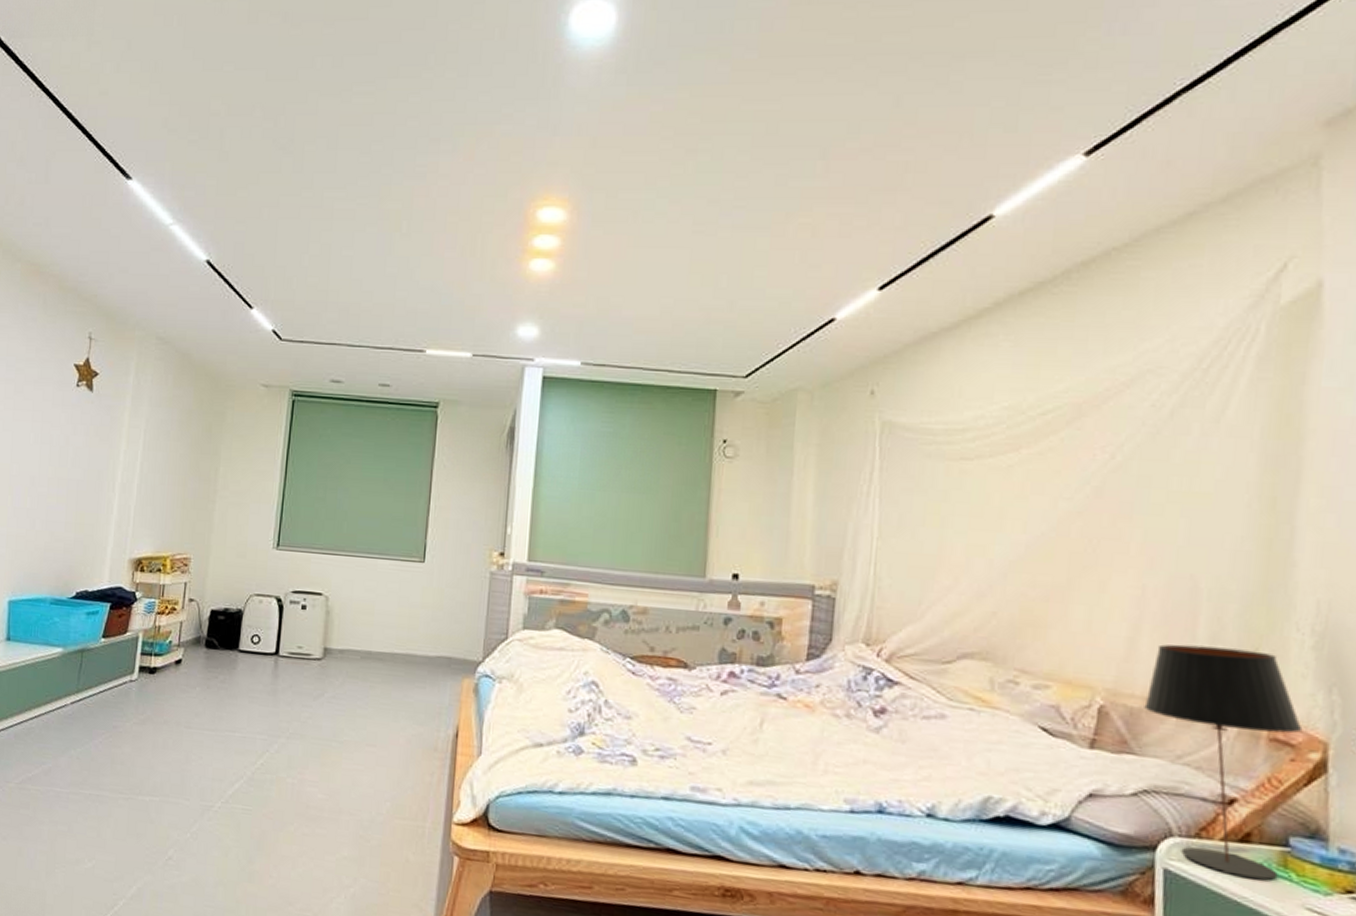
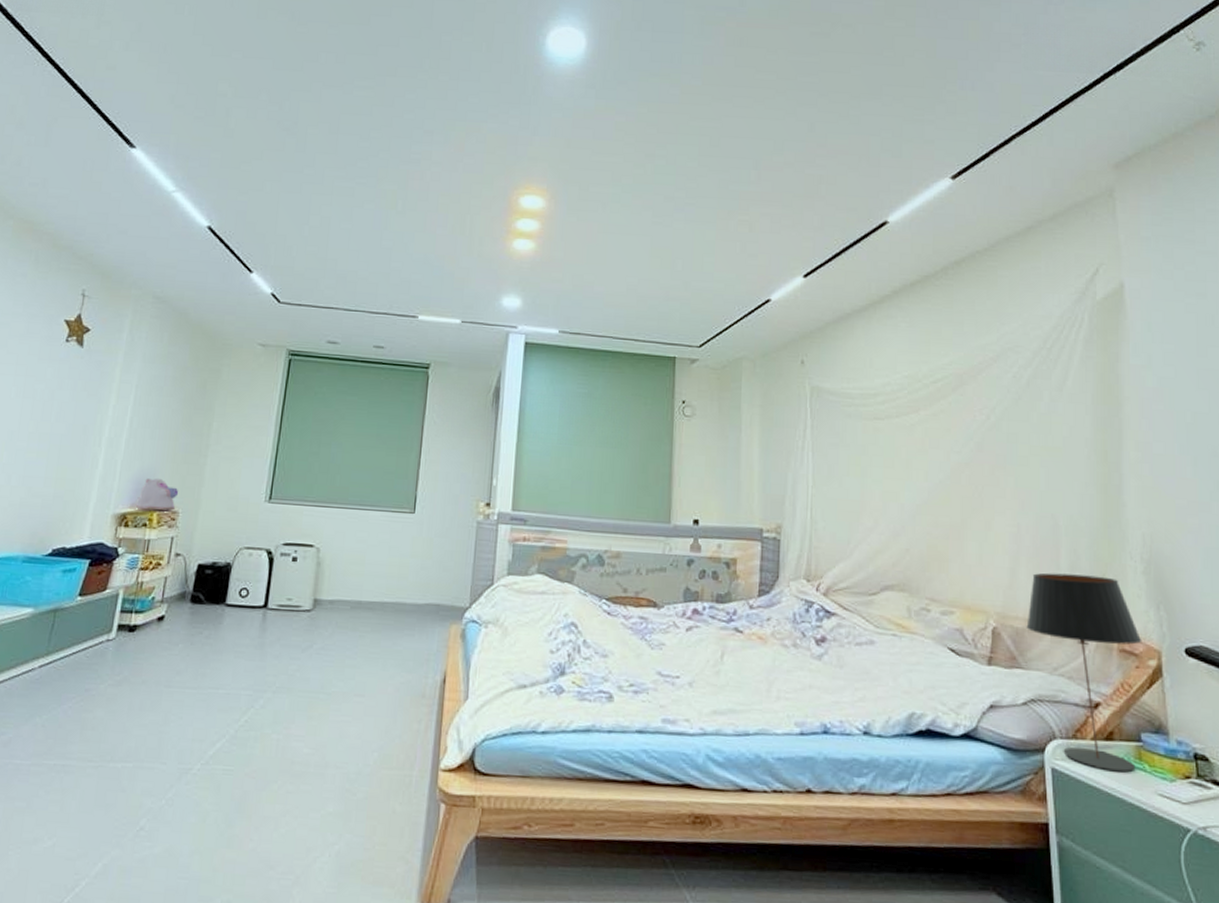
plush toy: none [149,523,190,557] -> present [135,478,179,512]

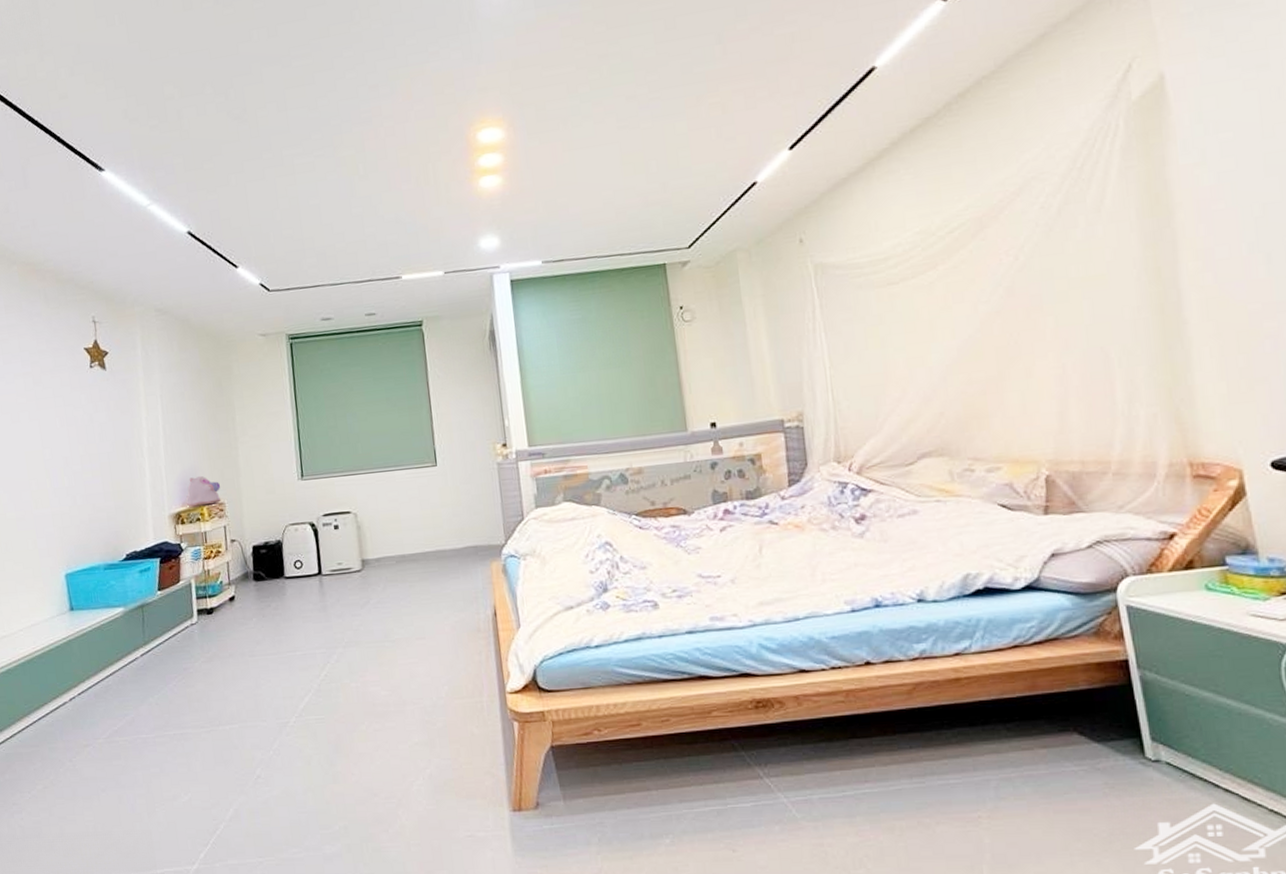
table lamp: present [1026,572,1142,772] -> none [1083,402,1222,600]

